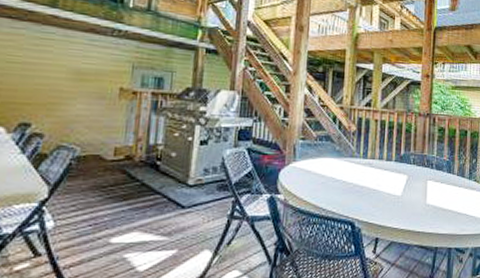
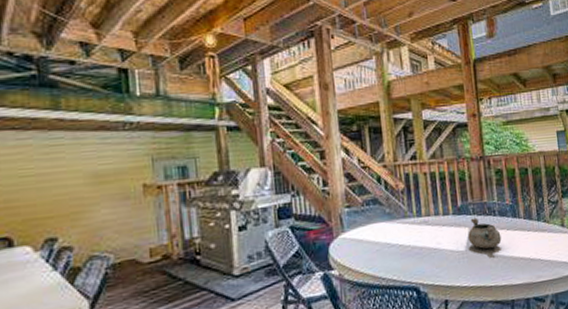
decorative bowl: none [405,167,435,198] -> present [468,217,502,249]

